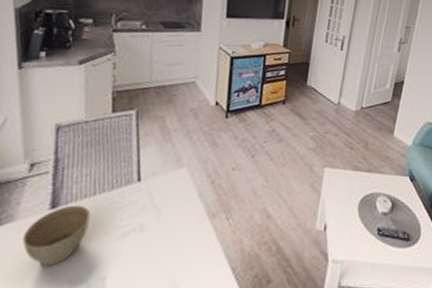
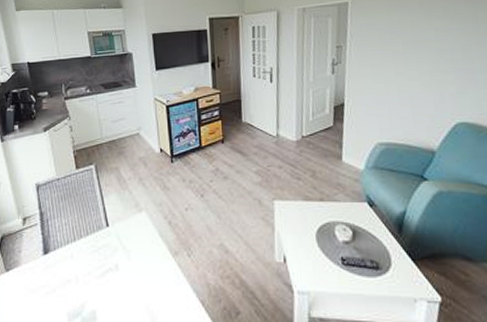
planter bowl: present [22,205,91,266] -> none [27,250,75,302]

